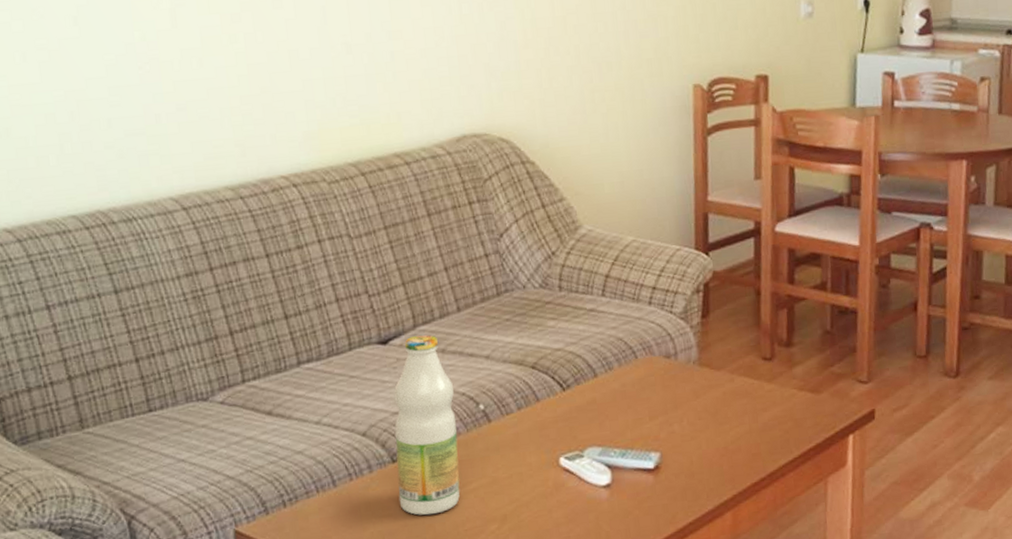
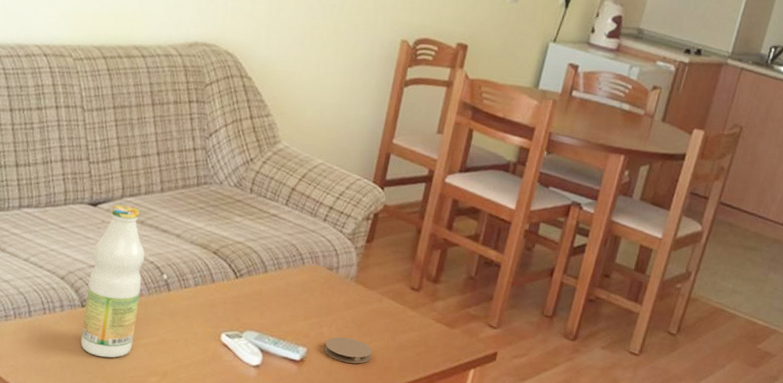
coaster: none [679,429,735,460] -> present [324,337,372,364]

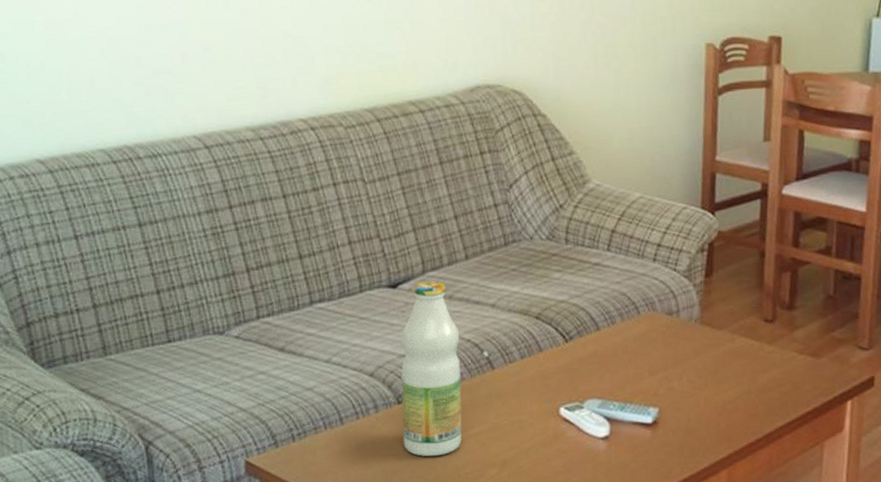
coaster: present [324,337,372,364] -> none [678,388,733,417]

